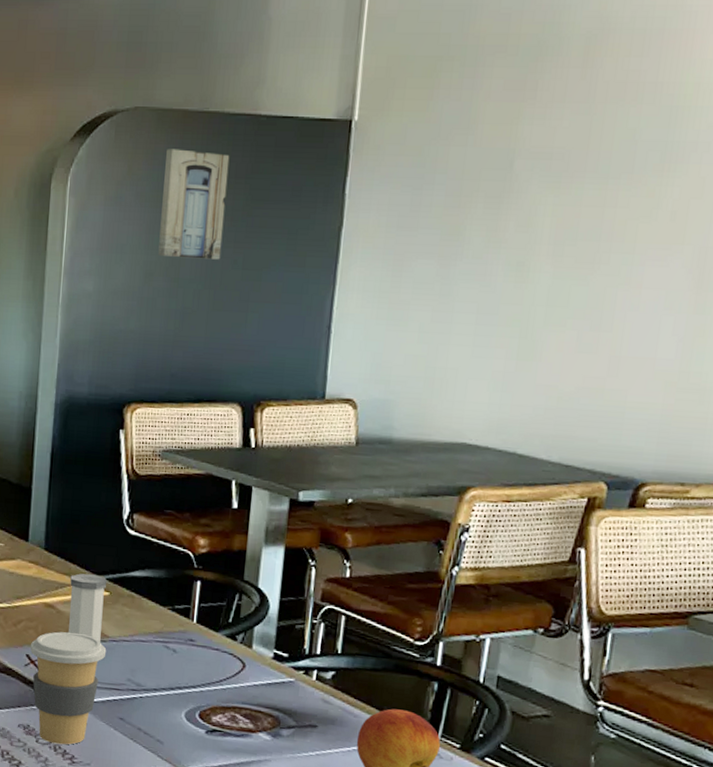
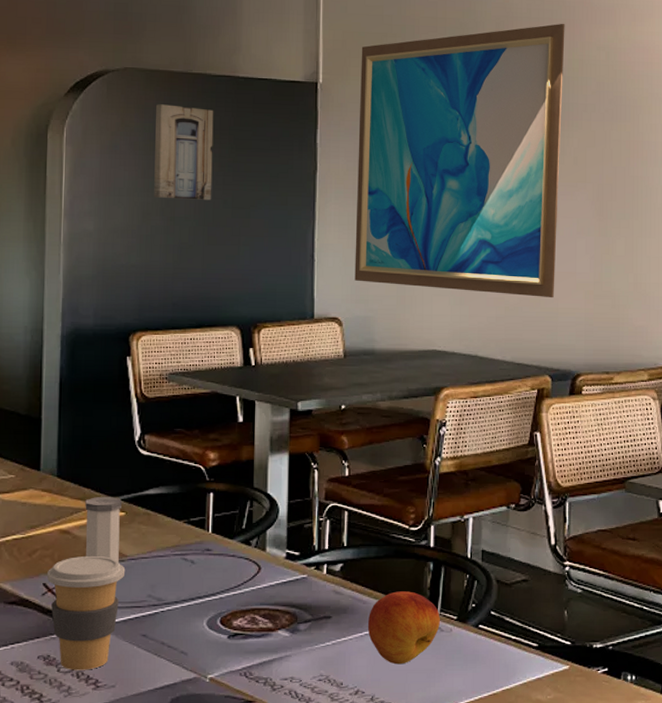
wall art: none [376,34,681,389] -> present [354,23,565,298]

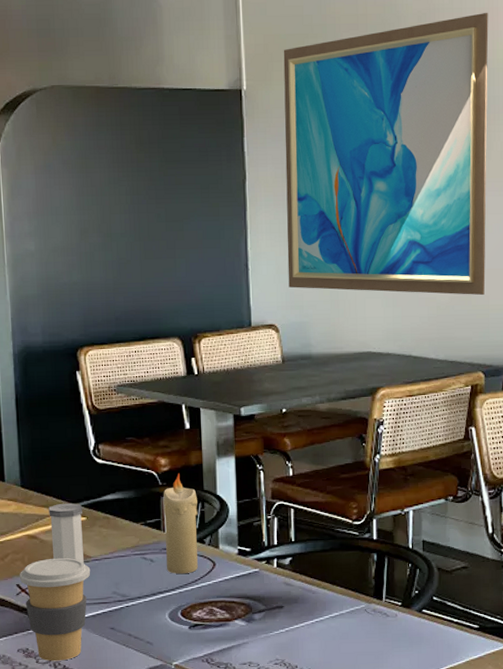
wall art: present [154,104,214,200] -> none [85,121,146,216]
candle: none [208,469,246,577] -> present [163,473,198,574]
fruit: present [367,591,440,665] -> none [317,581,386,648]

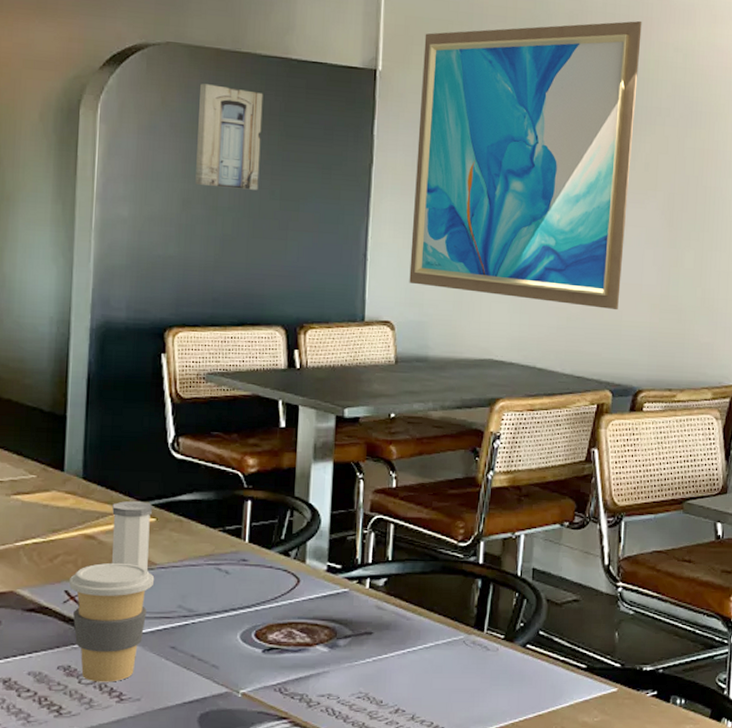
wall art: none [85,121,146,216] -> present [195,83,263,190]
candle: present [163,473,198,574] -> none [244,476,286,589]

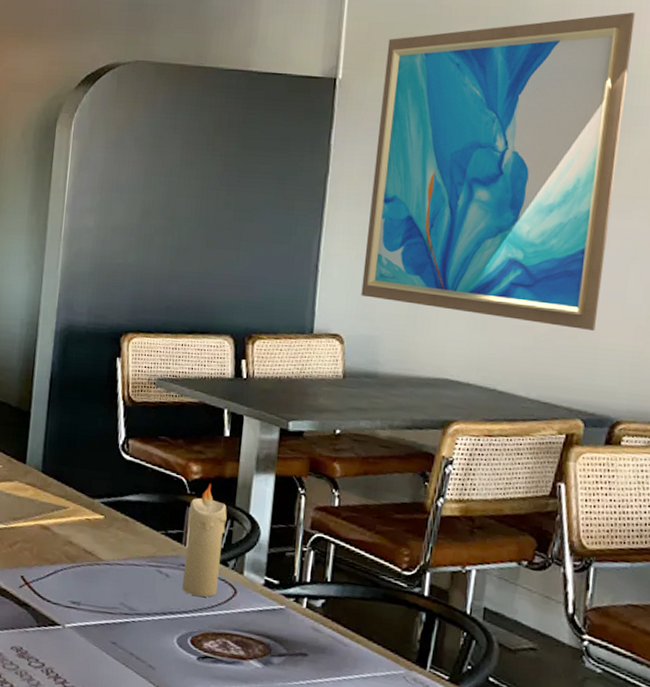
coffee cup: present [70,562,155,682] -> none [25,554,101,669]
salt shaker: present [112,501,152,571] -> none [63,496,102,565]
wall art: present [195,83,263,190] -> none [155,99,223,201]
candle: none [244,476,286,589] -> present [182,484,227,597]

